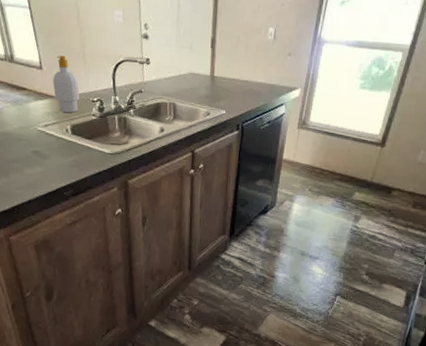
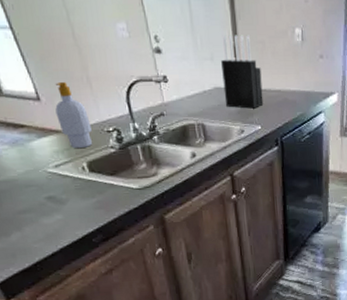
knife block: none [196,28,233,95] -> present [221,35,264,109]

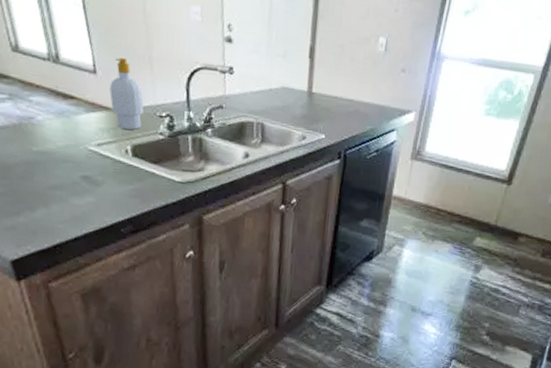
knife block: present [221,35,264,109] -> none [290,33,336,115]

